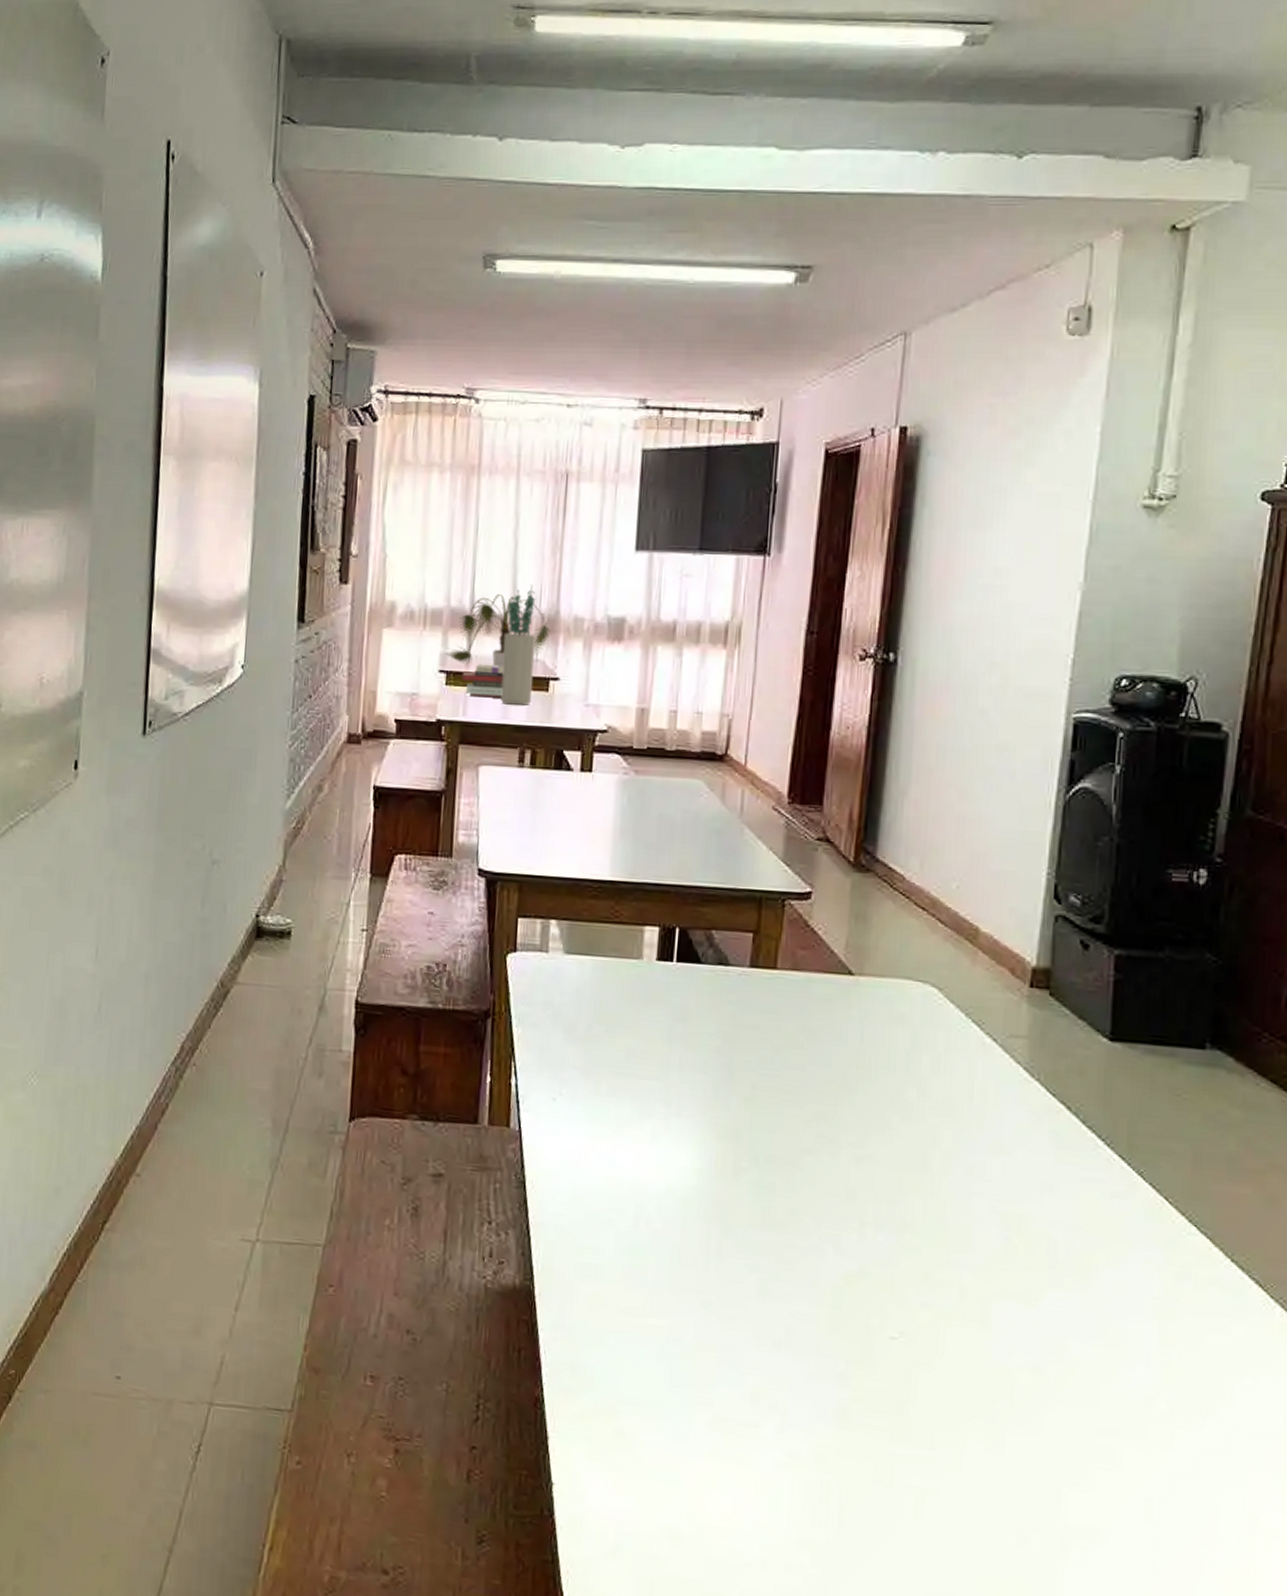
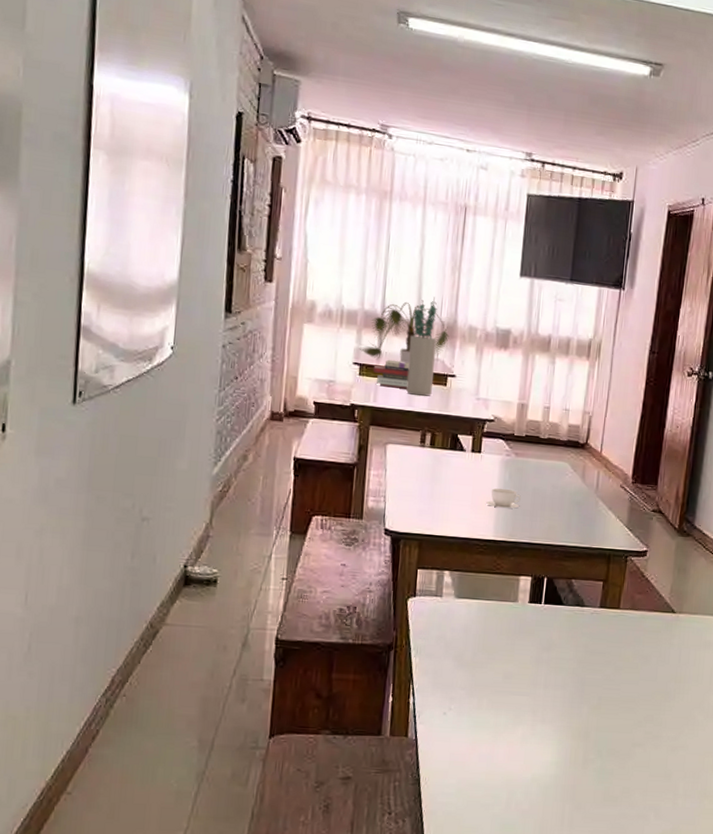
teacup: none [600,815,643,840] -> present [486,488,521,509]

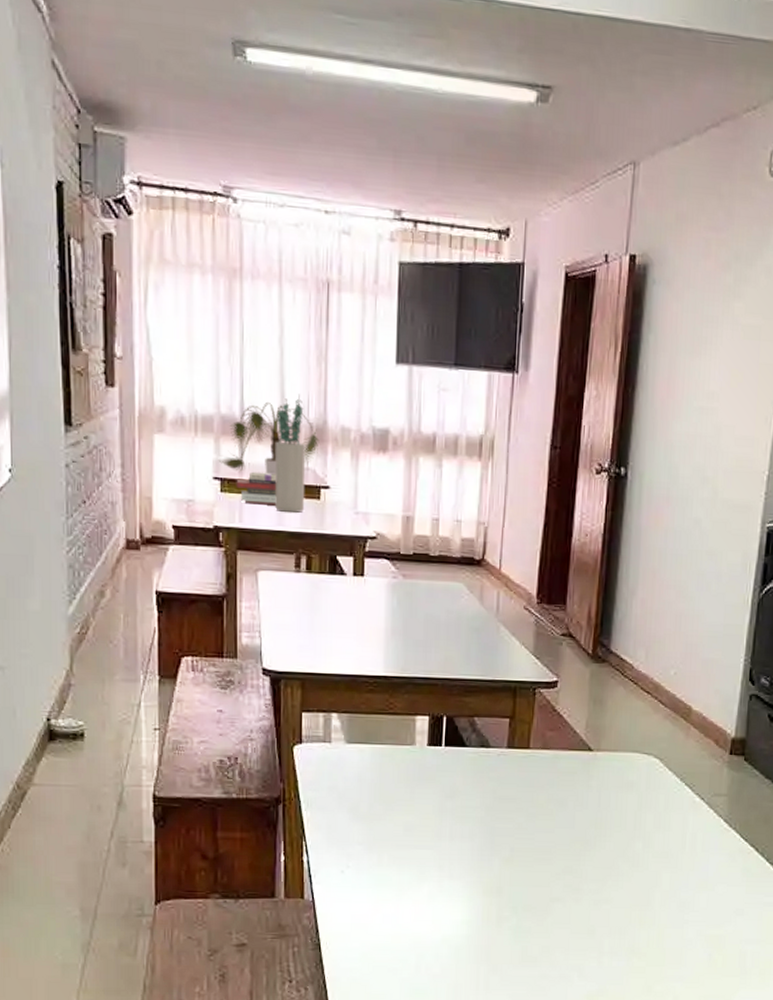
teacup: present [486,488,521,509] -> none [373,616,412,639]

